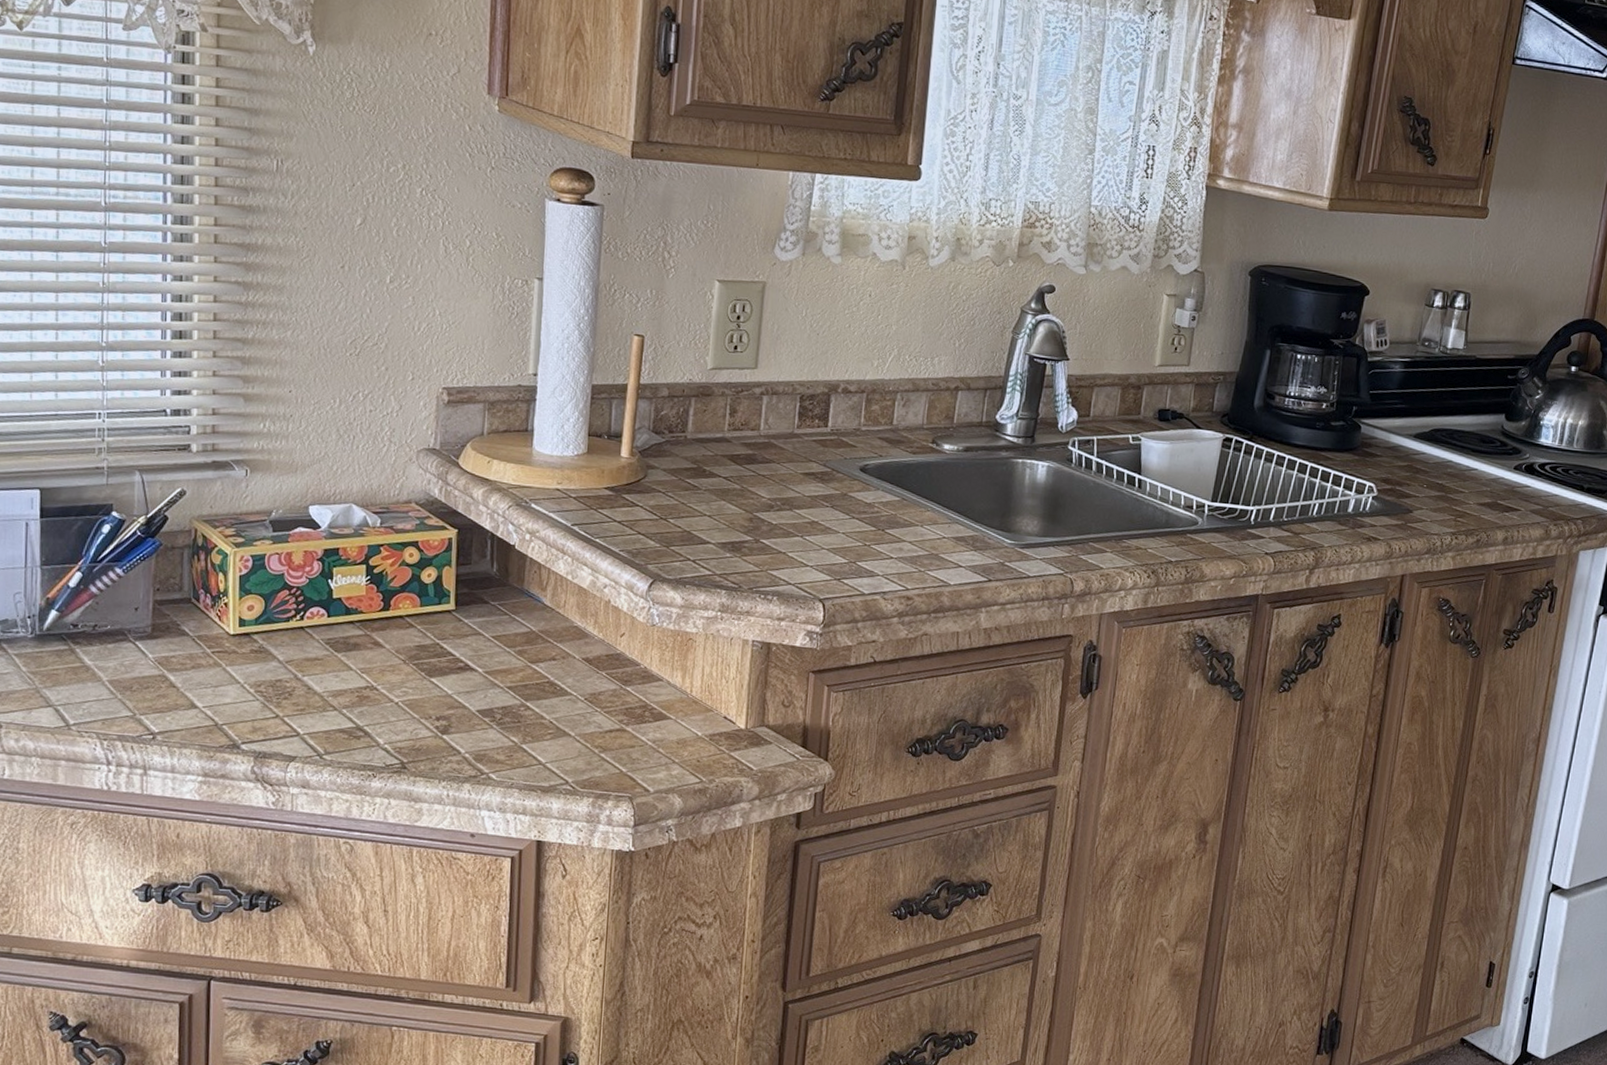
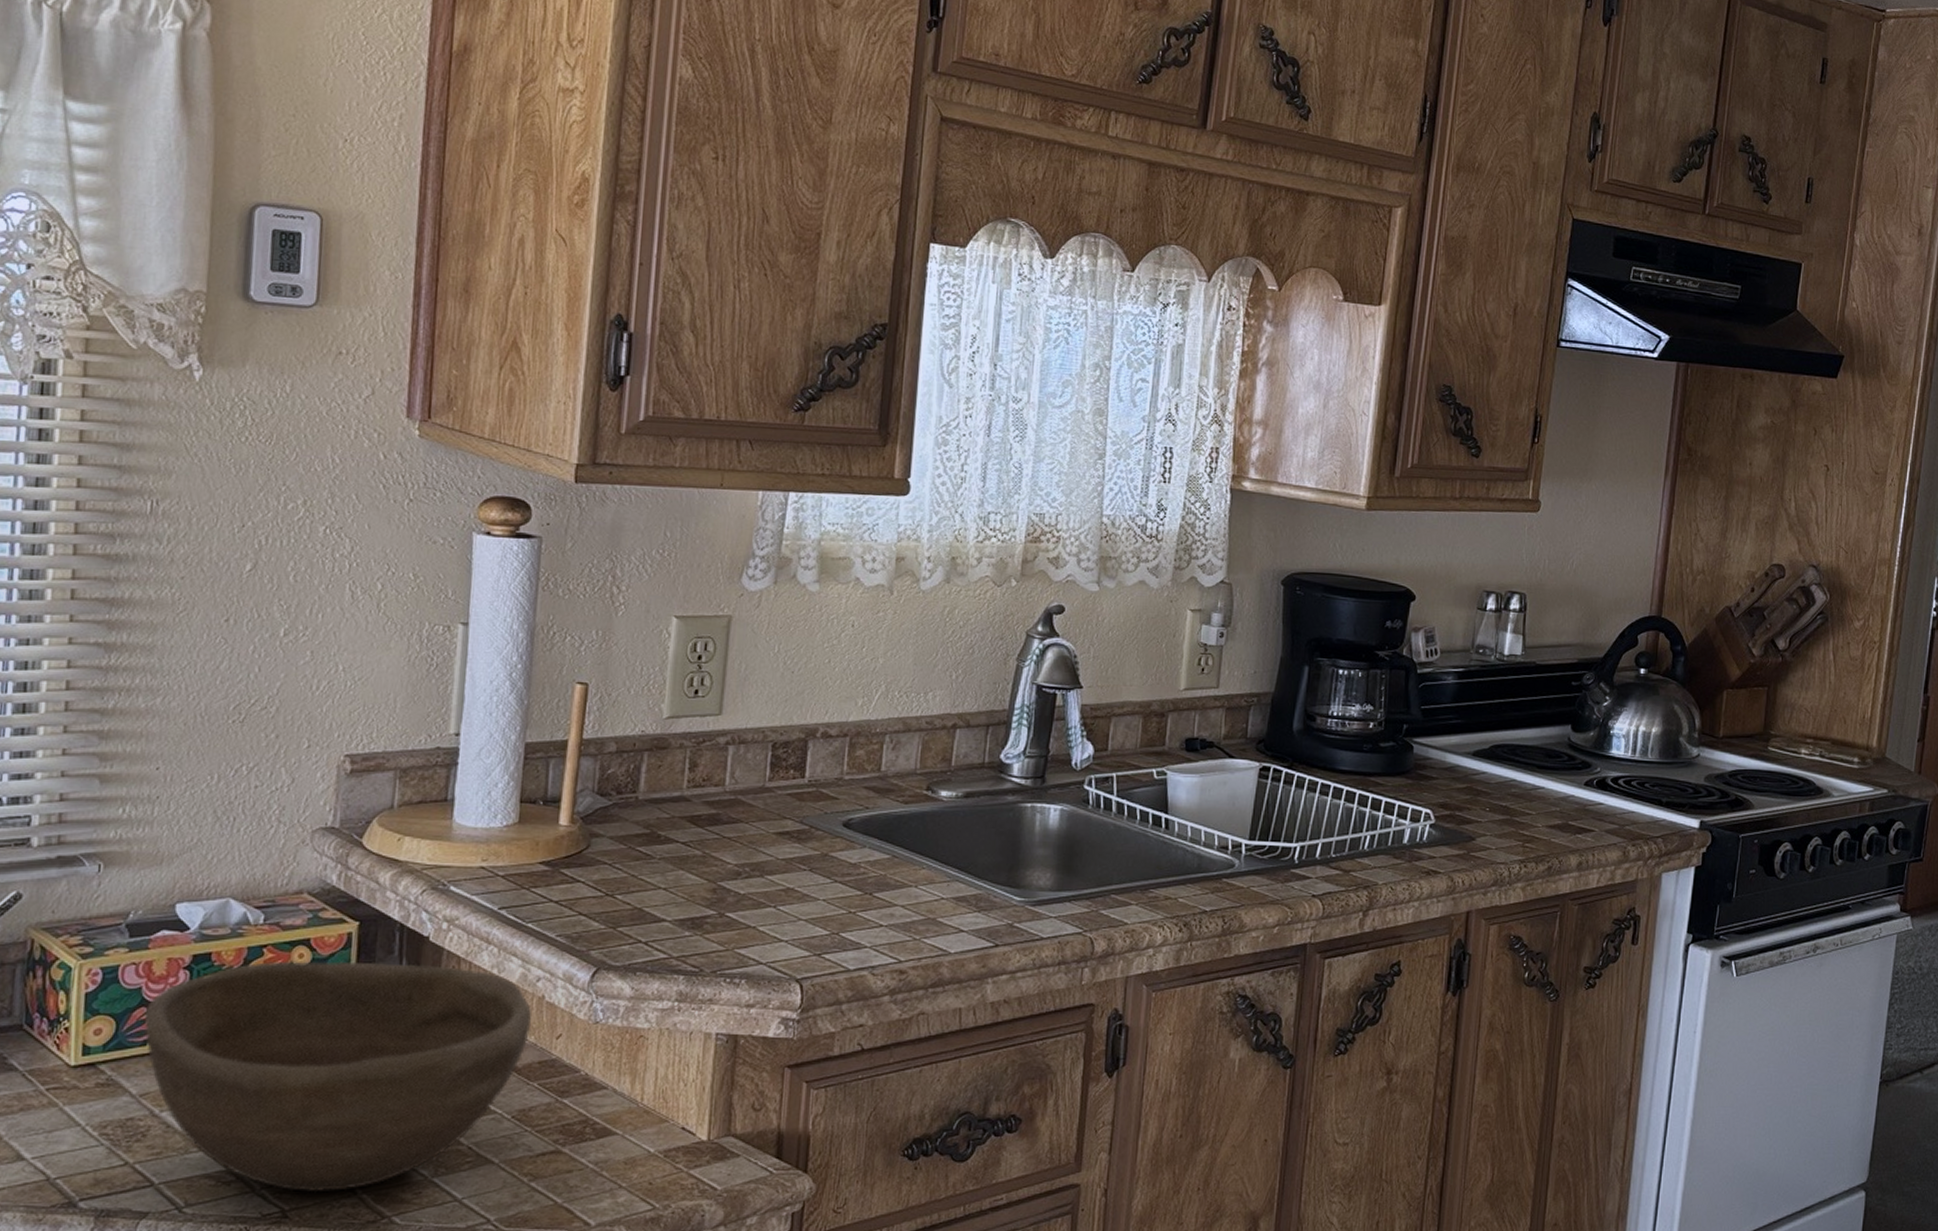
bowl: none [288,558,601,750] -> present [144,961,532,1193]

